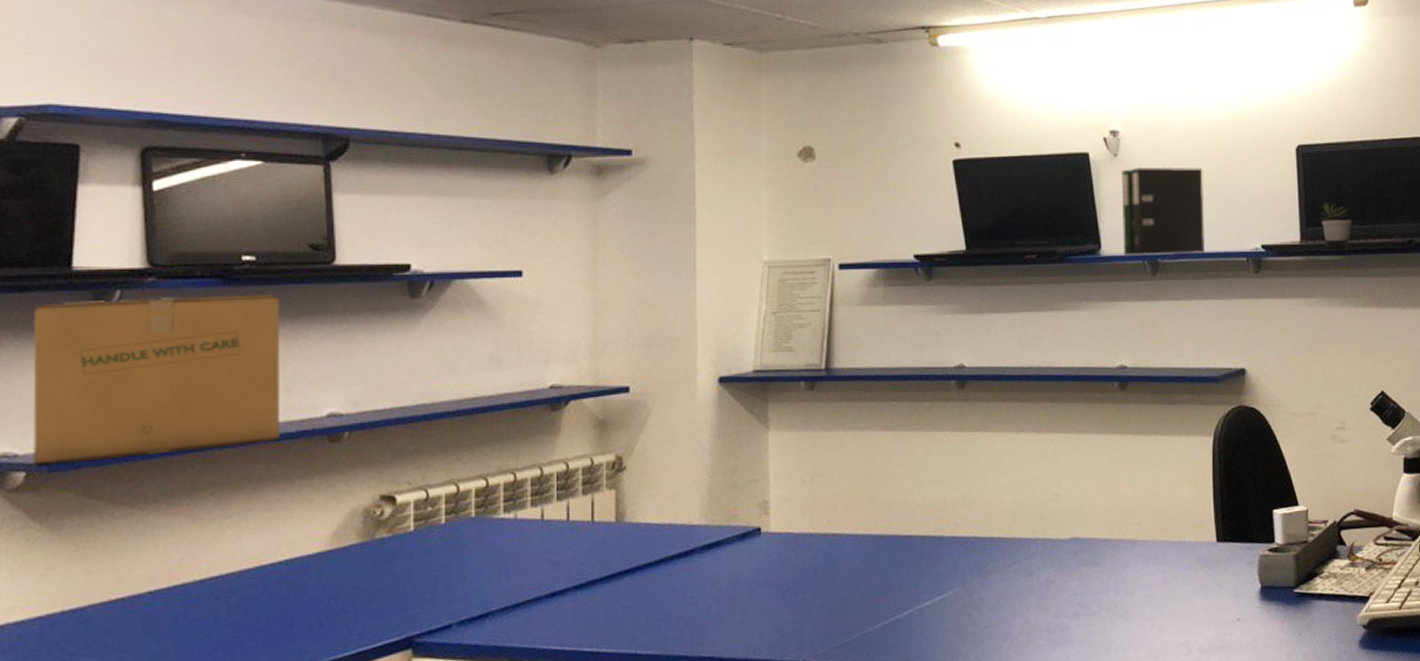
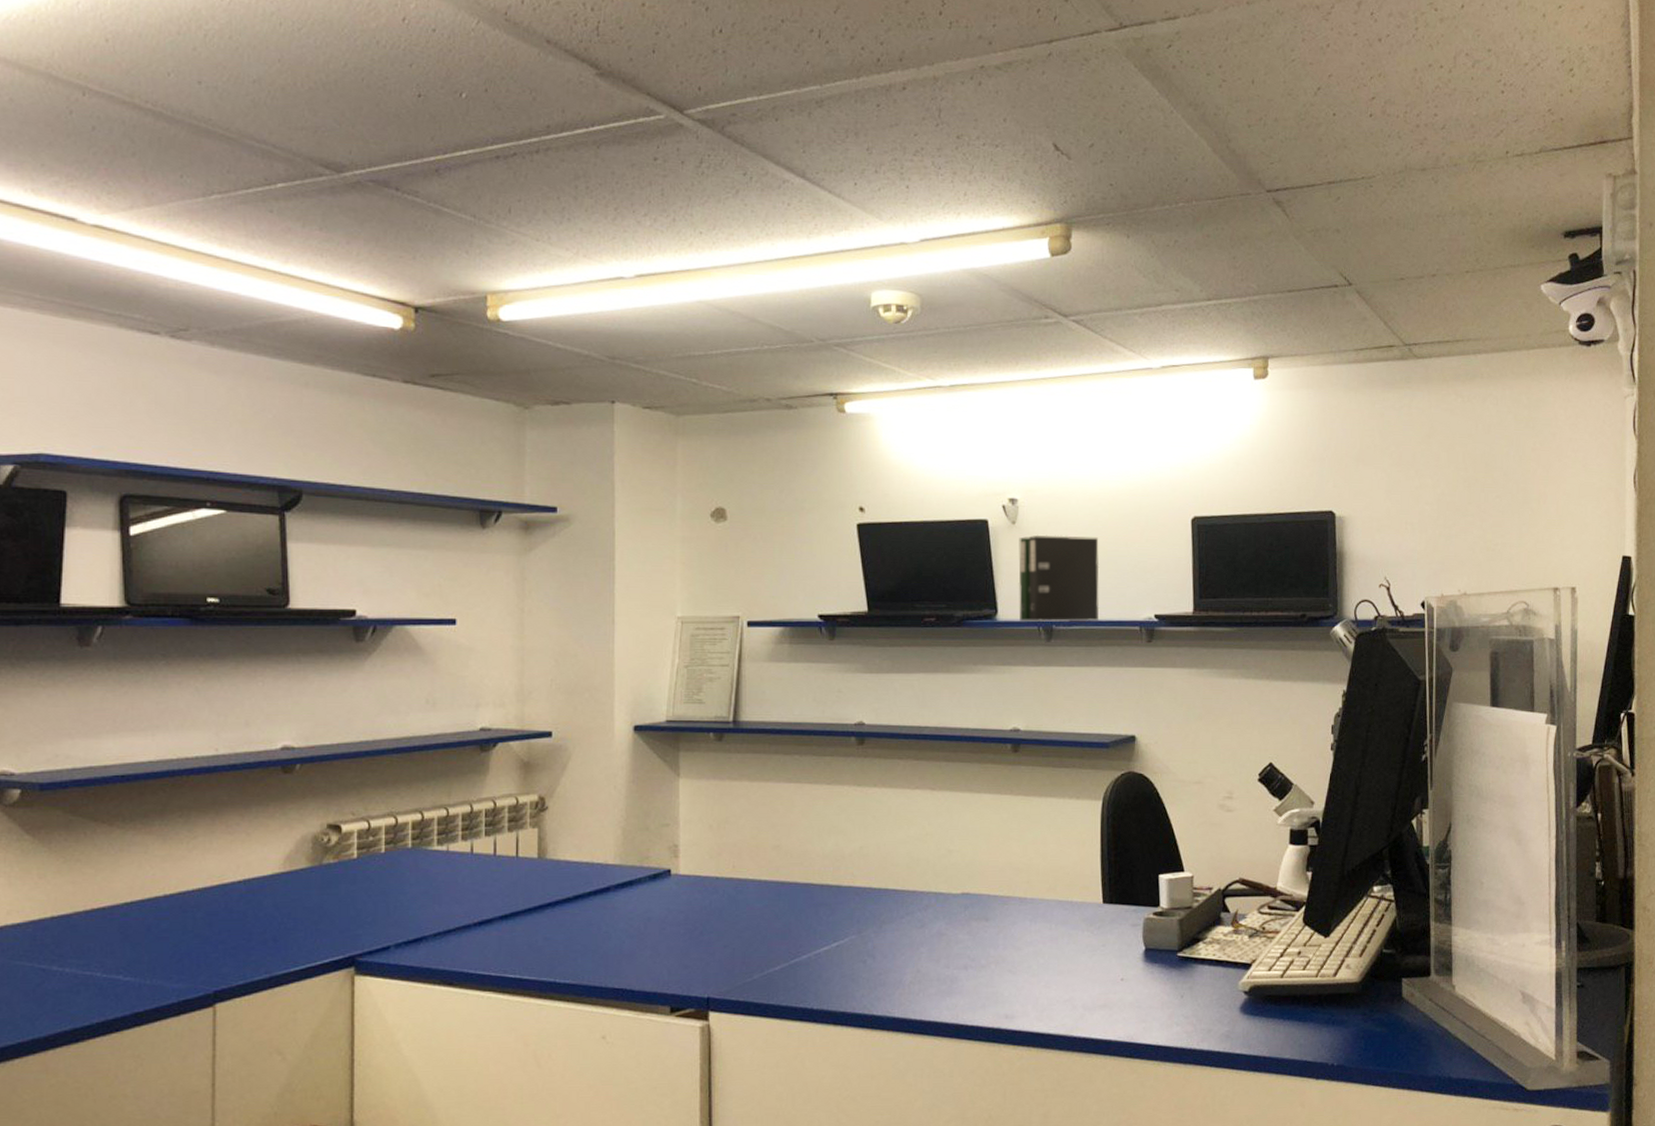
box: present [33,293,279,466] -> none [27,633,239,784]
potted plant: present [1320,203,1353,249] -> none [1213,574,1246,621]

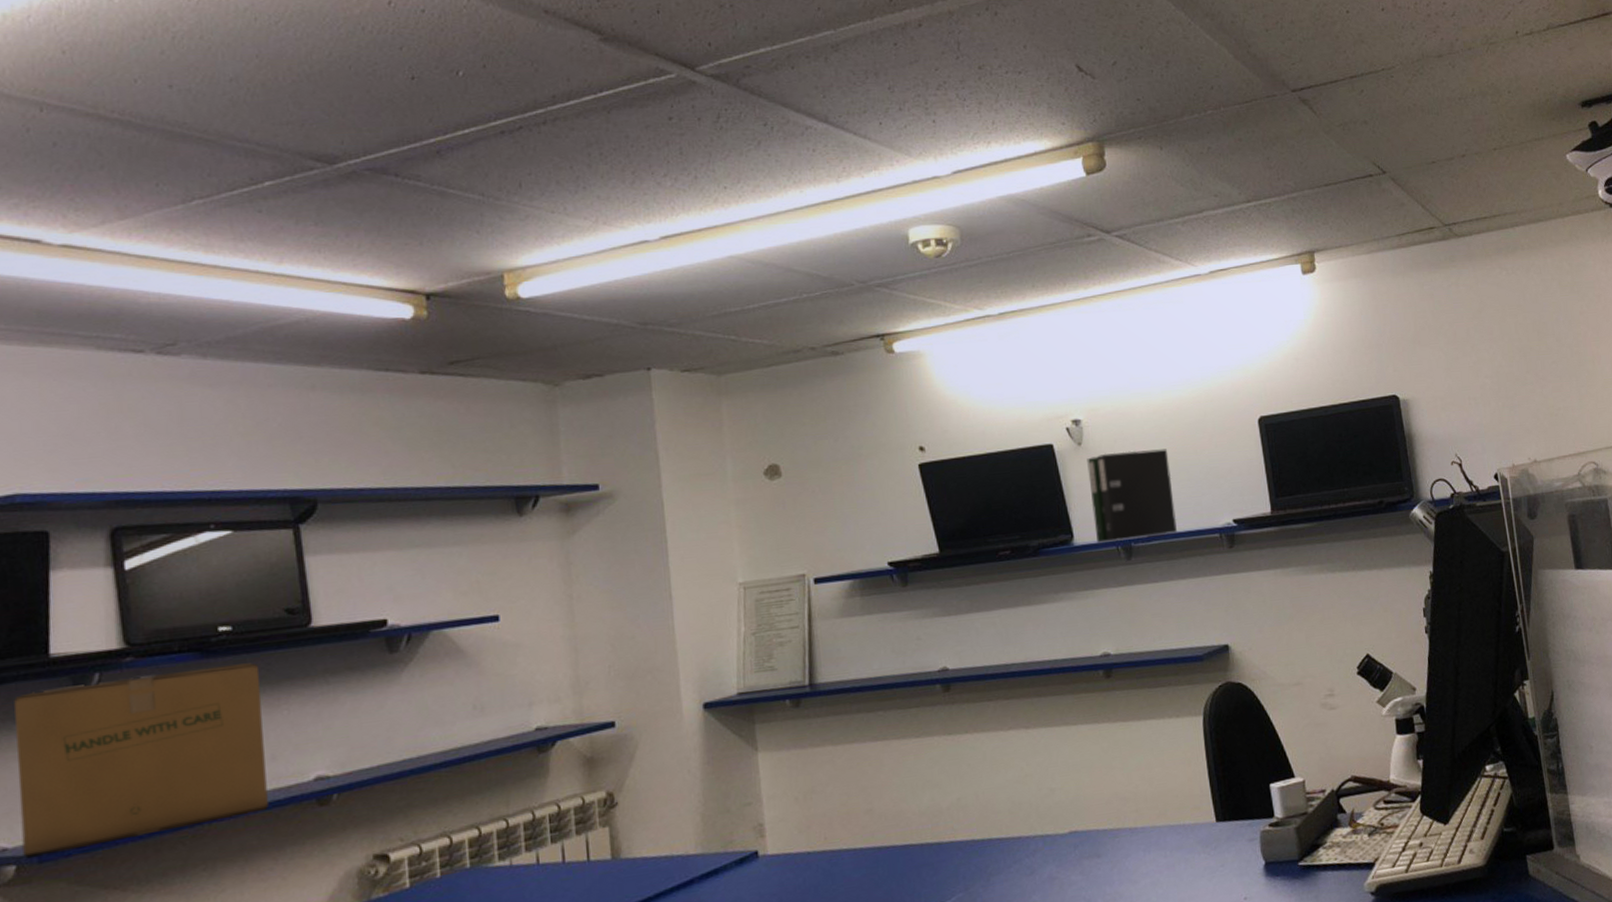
box: none [27,633,239,784] -> present [14,662,268,858]

